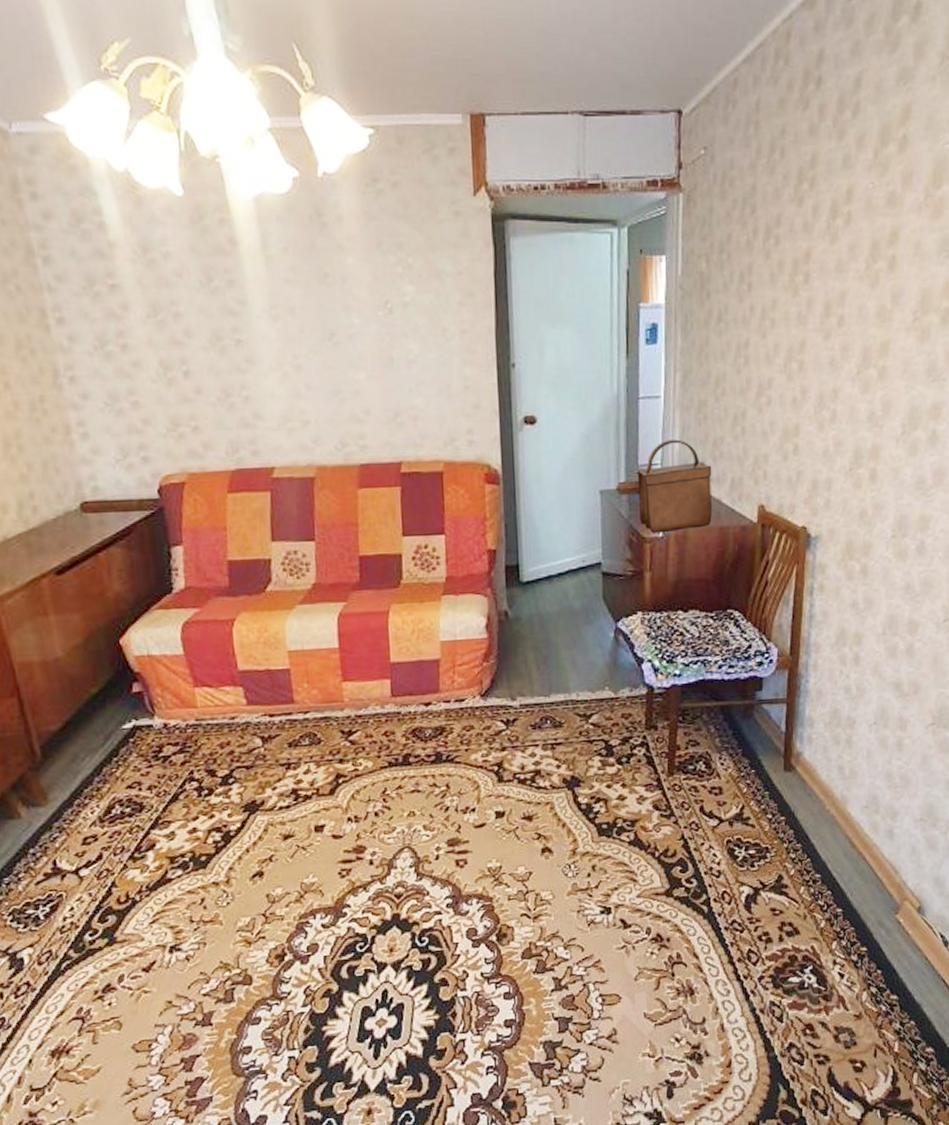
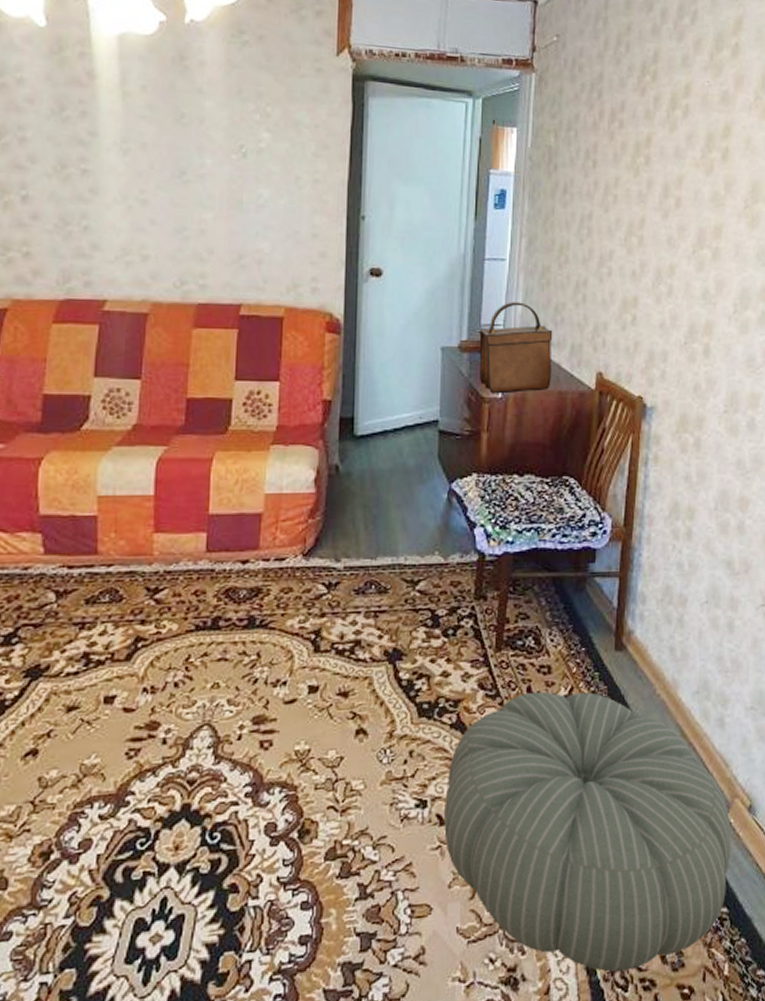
pouf: none [627,810,901,1049] -> present [444,691,731,972]

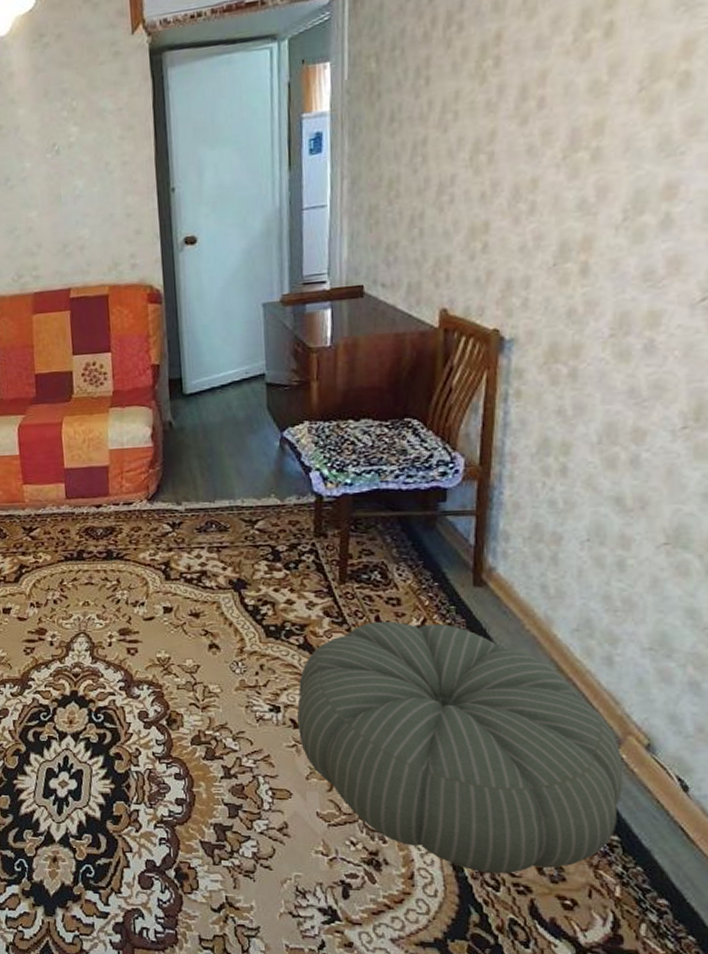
handbag: present [479,302,553,394] -> none [302,247,386,344]

